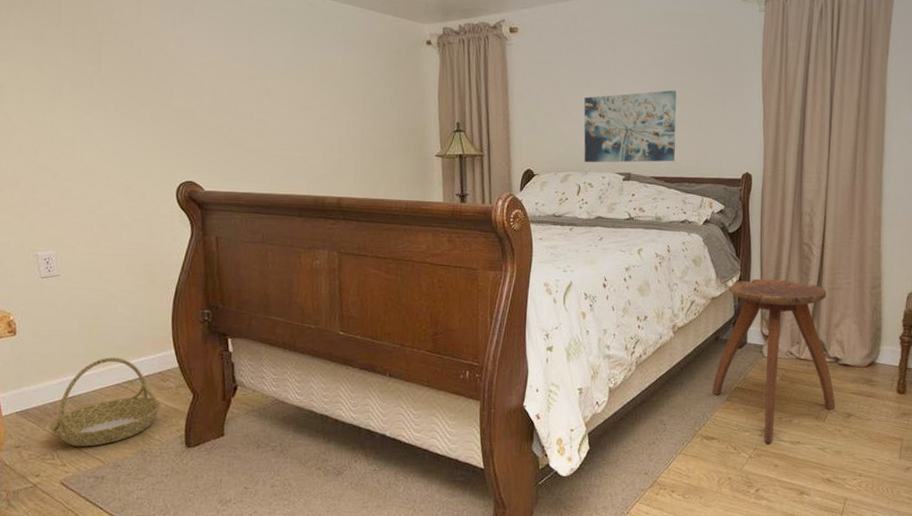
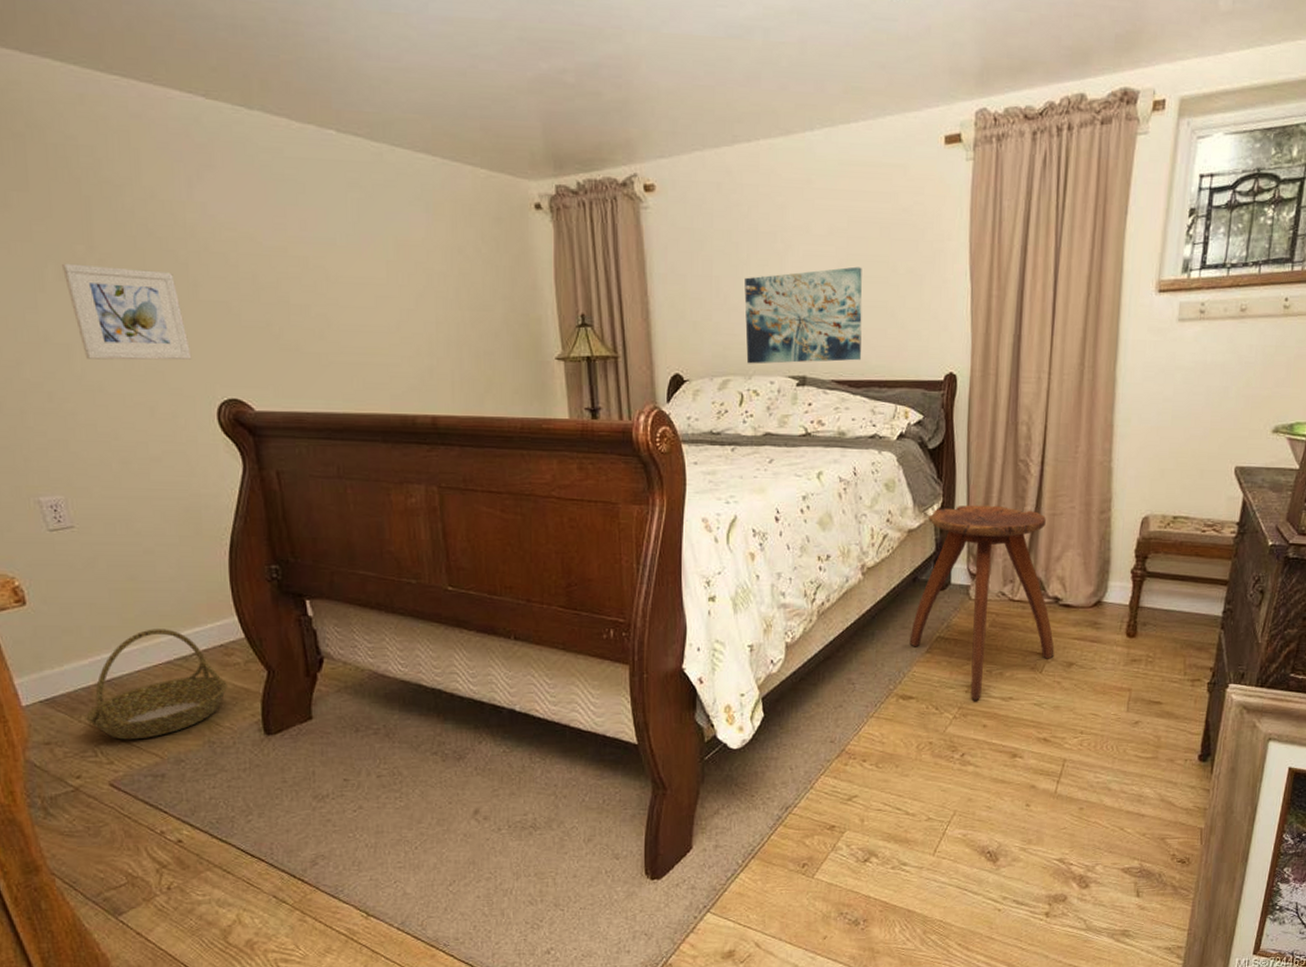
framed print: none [76,79,162,152] -> present [62,263,192,360]

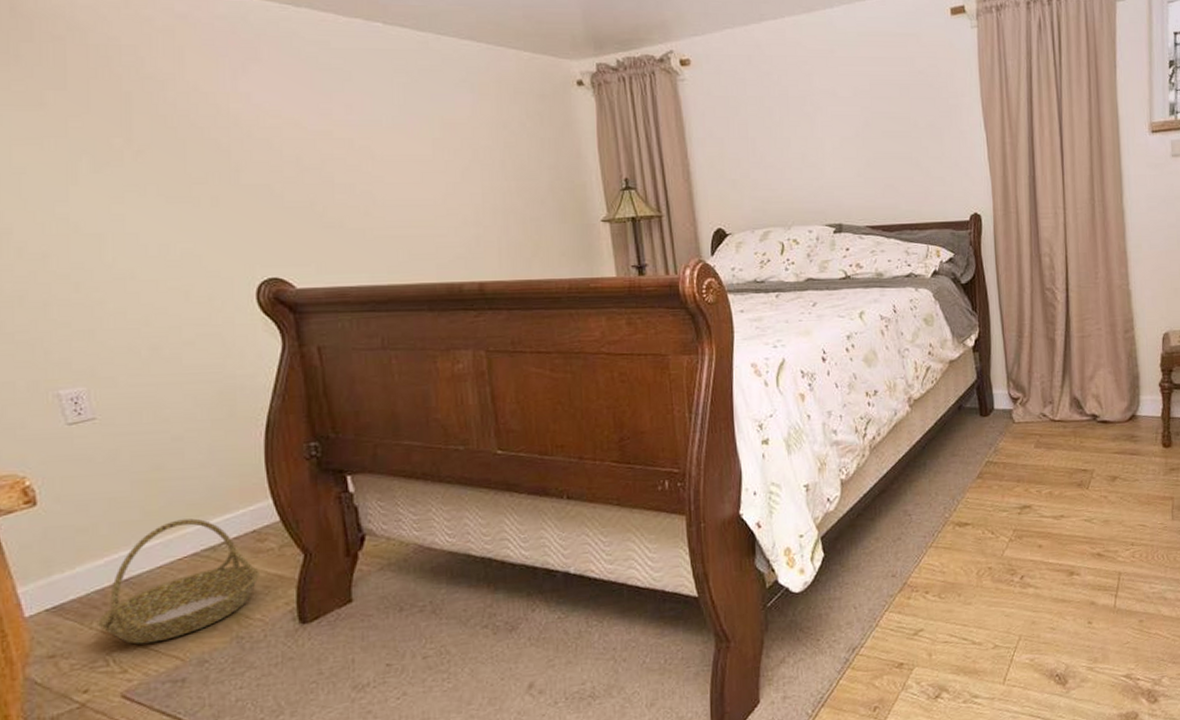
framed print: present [62,263,192,360] -> none [98,156,231,248]
wall art: present [744,266,862,364] -> none [779,123,893,216]
stool: present [909,505,1055,701] -> none [960,331,1098,522]

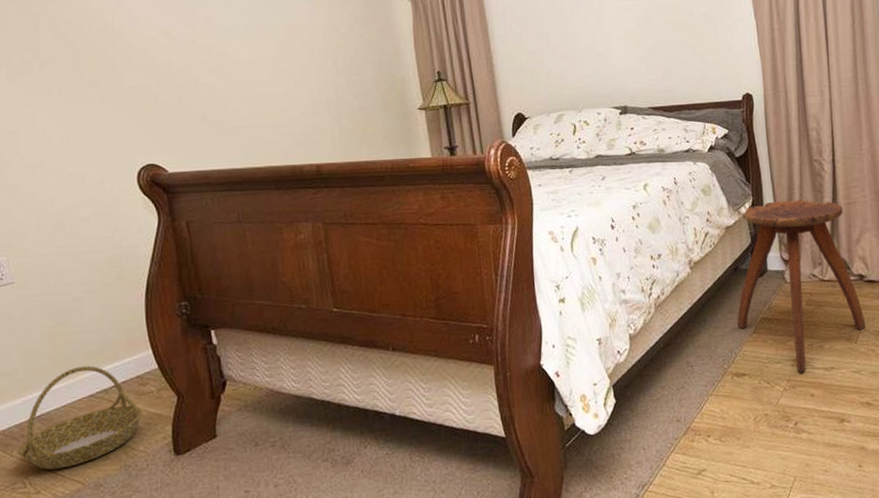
stool: none [960,331,1098,522] -> present [737,199,866,373]

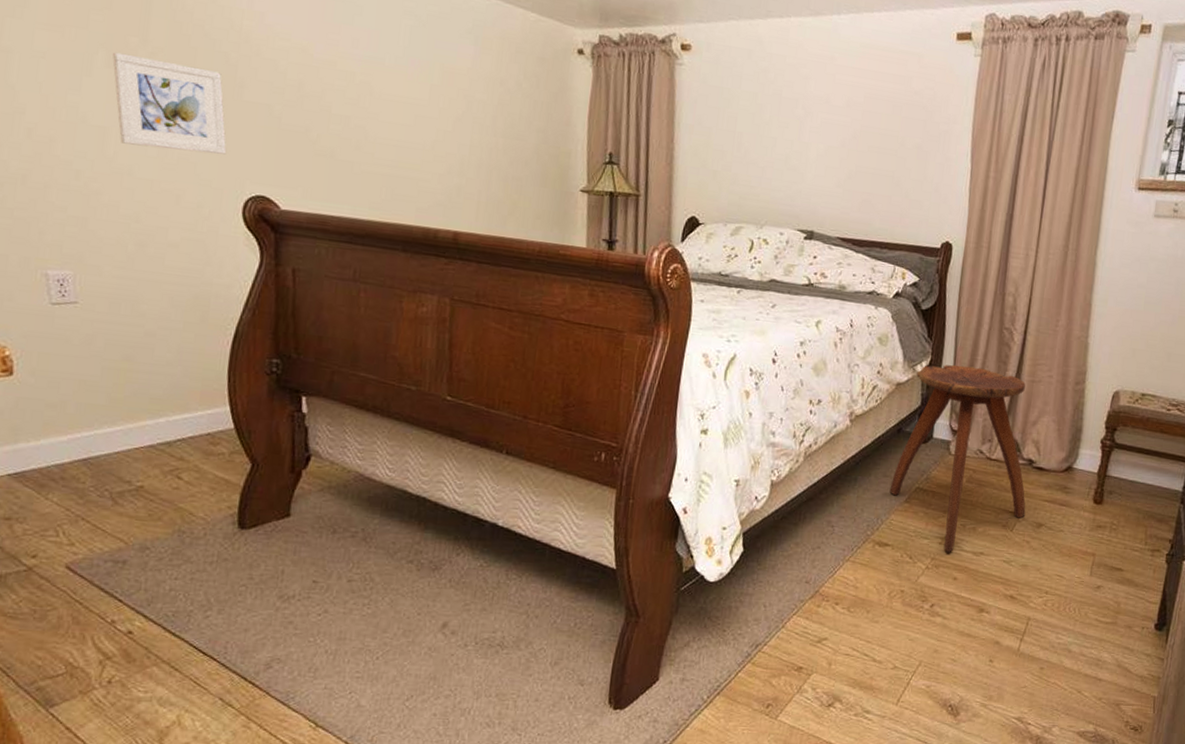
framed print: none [13,66,117,141] -> present [112,52,227,155]
basket: present [17,366,142,470] -> none [54,411,208,523]

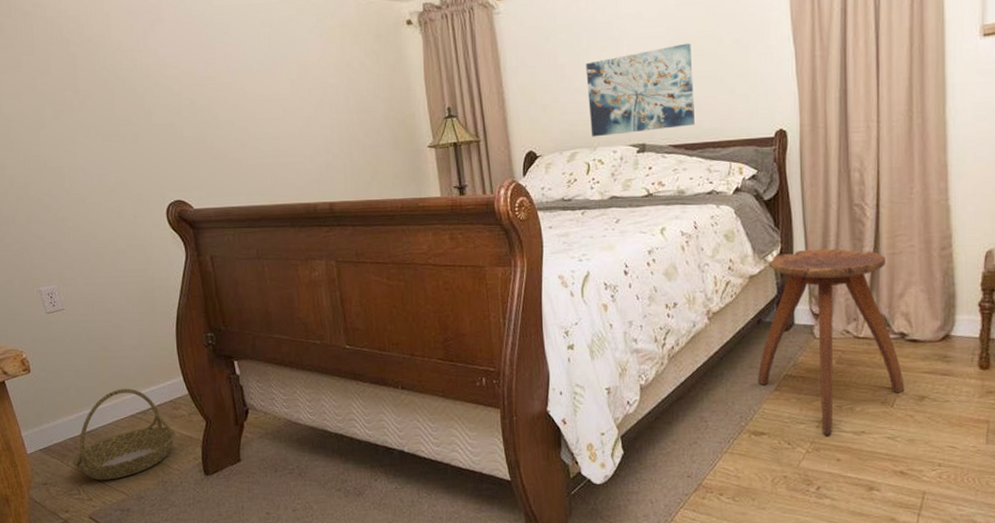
basket: none [54,411,208,523] -> present [72,388,176,480]
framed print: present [112,52,227,155] -> none [57,105,148,177]
wall art: none [760,136,874,222] -> present [586,43,696,137]

